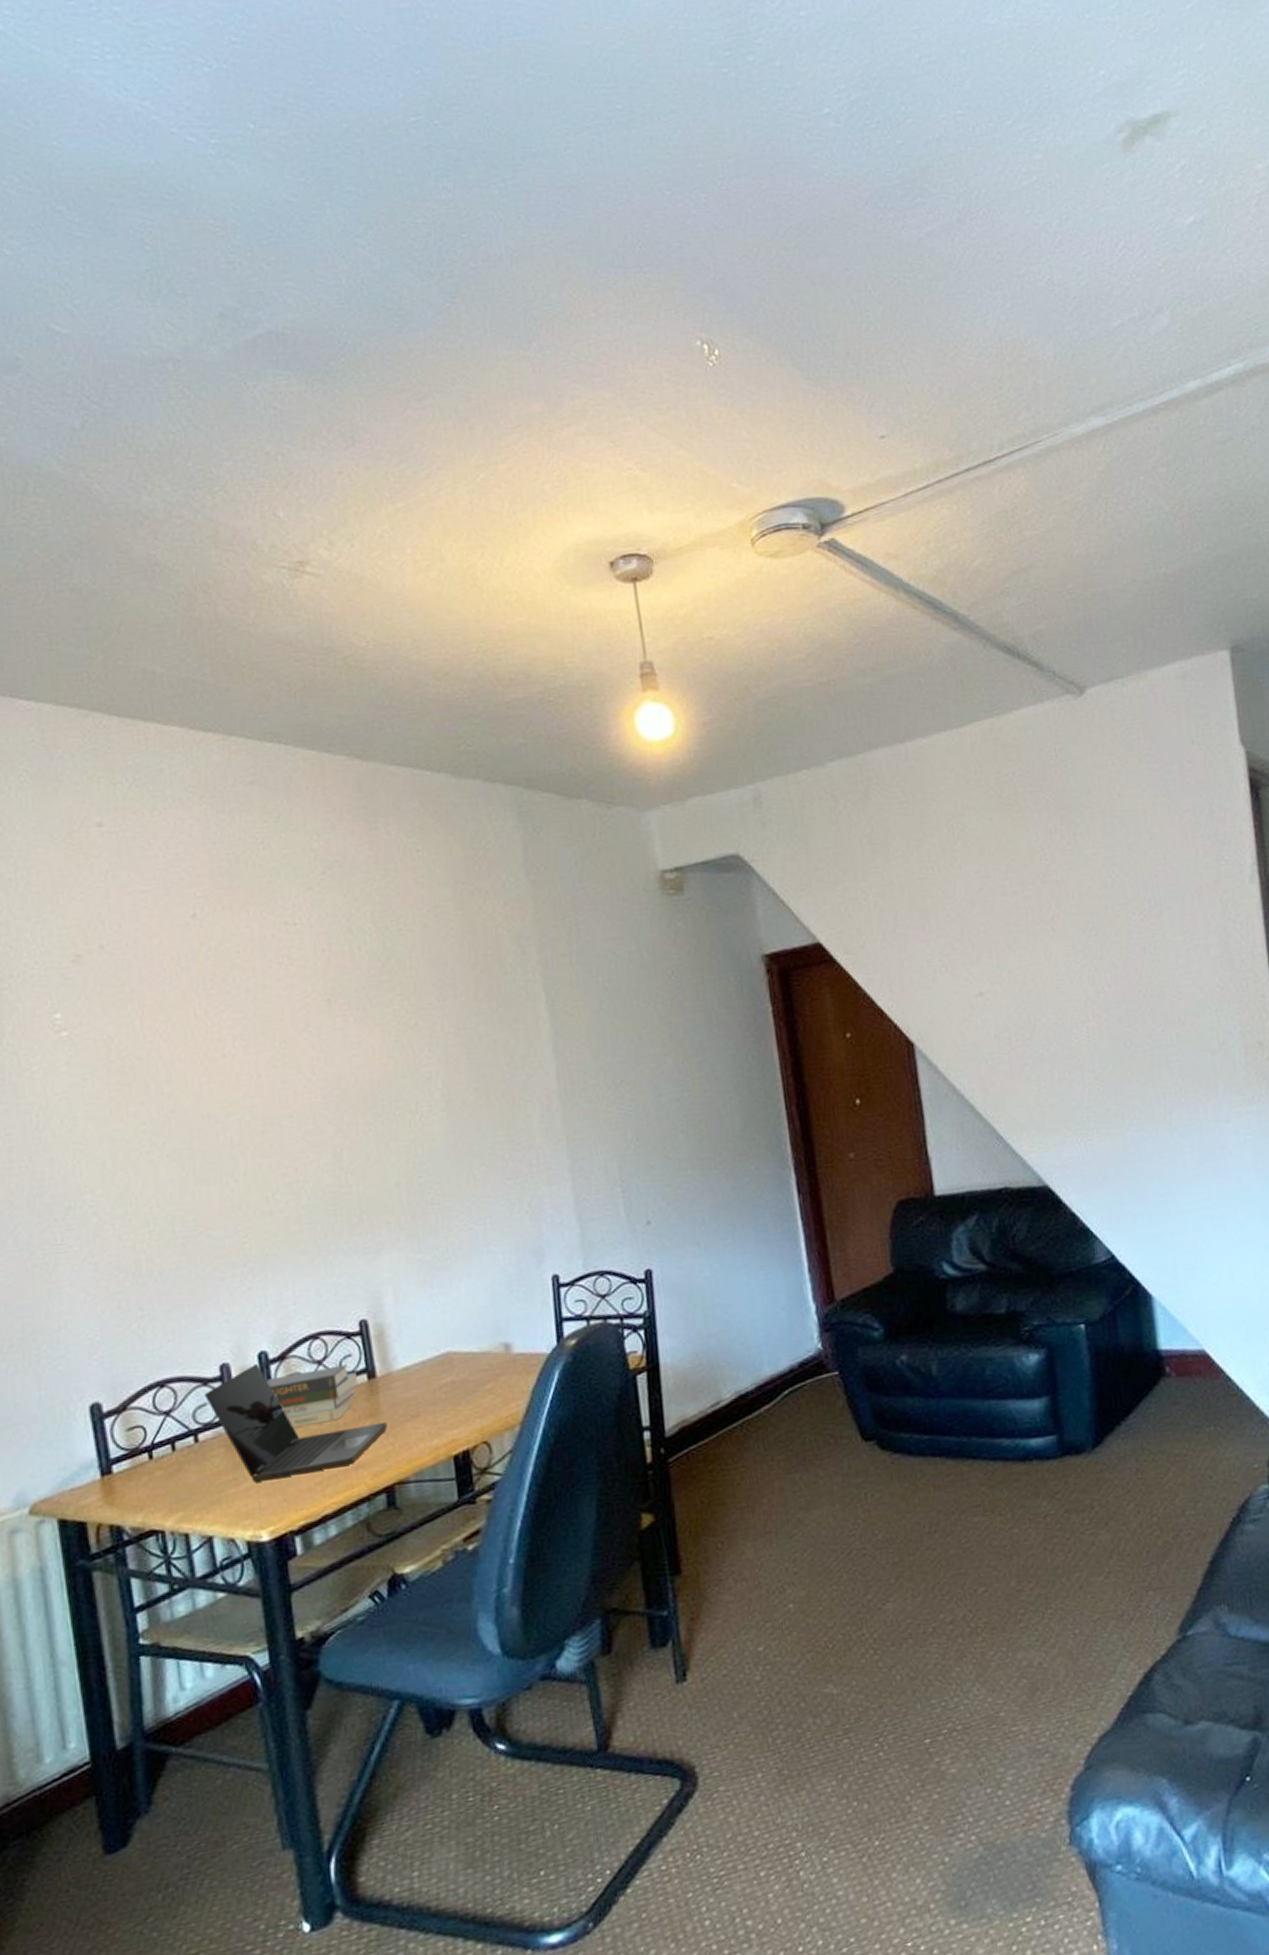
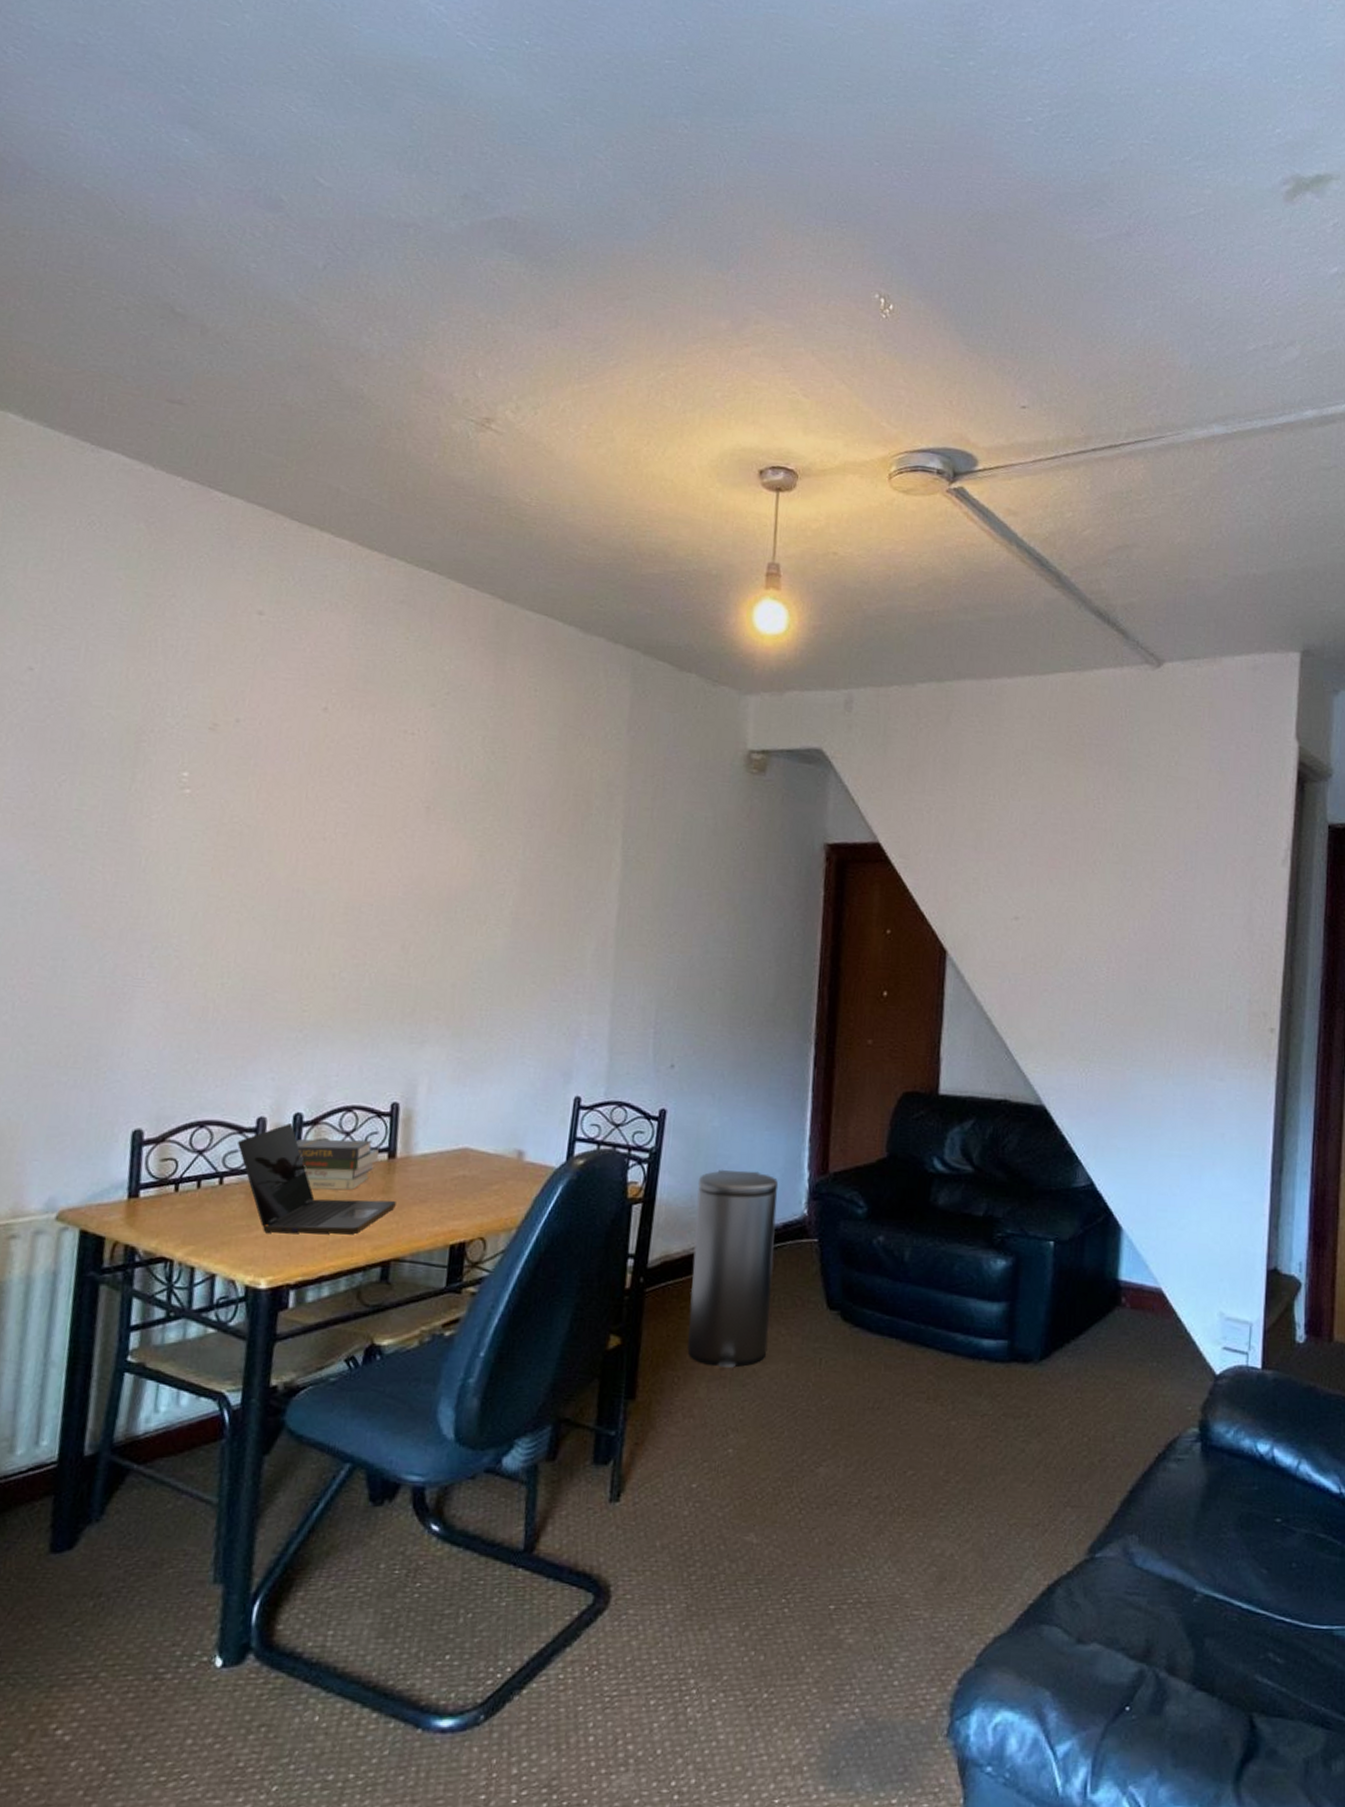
pedal bin: none [701,1314,809,1525] -> present [687,1170,779,1369]

